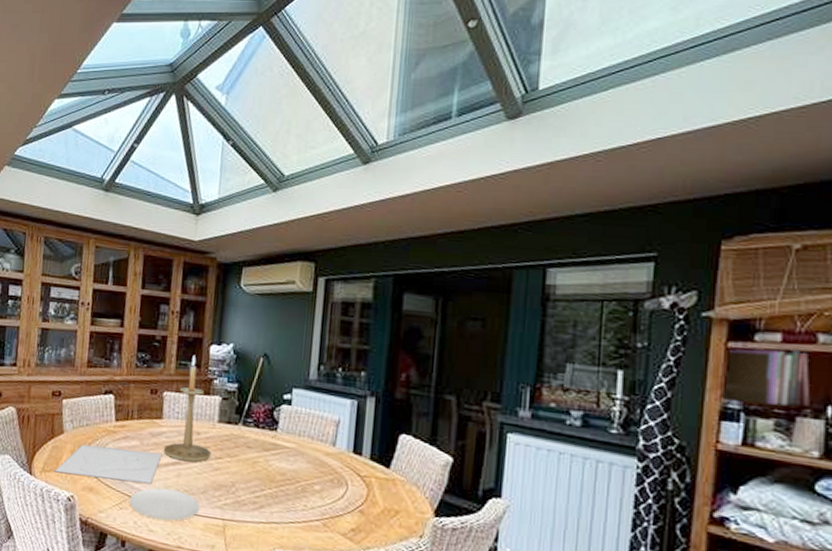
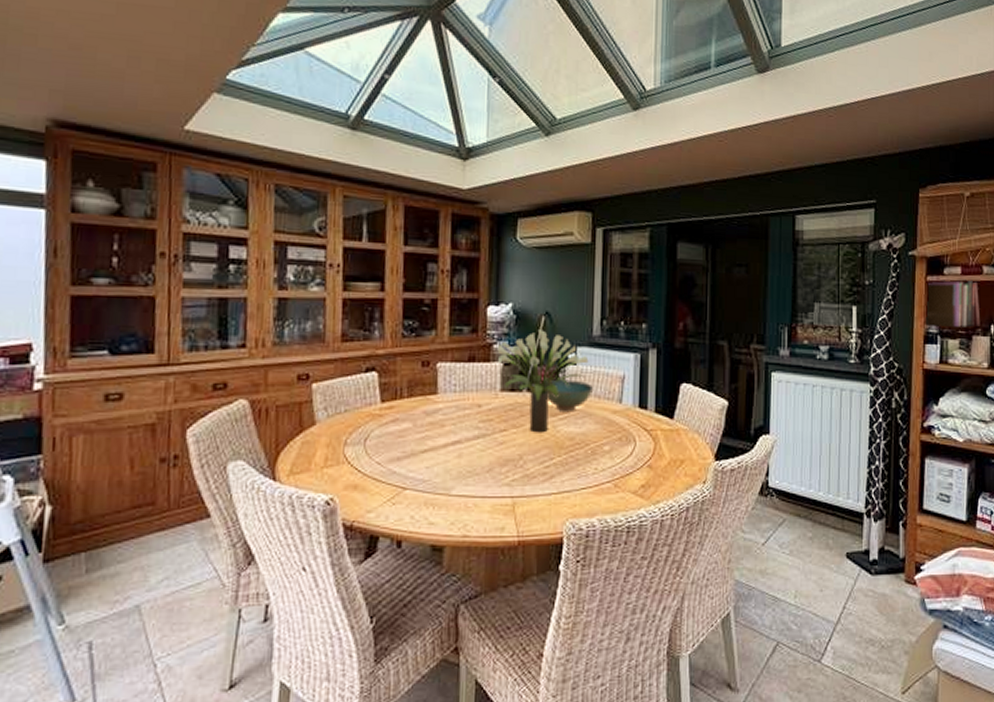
napkin: present [55,444,163,484] -> none [307,433,440,473]
plate: present [129,487,201,522] -> none [404,473,487,510]
candlestick: present [164,354,212,462] -> none [442,318,496,439]
flower arrangement: none [217,370,304,465] -> present [497,330,589,433]
bowl: none [259,416,308,448] -> present [545,379,594,411]

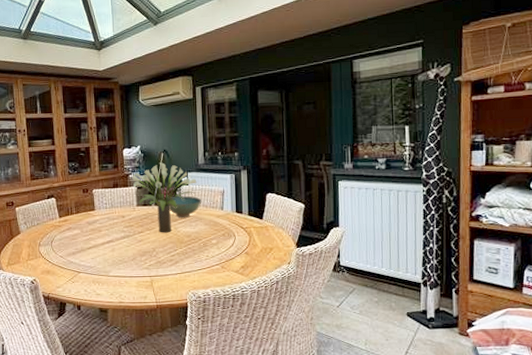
books: present [925,279,981,327] -> none [471,95,524,136]

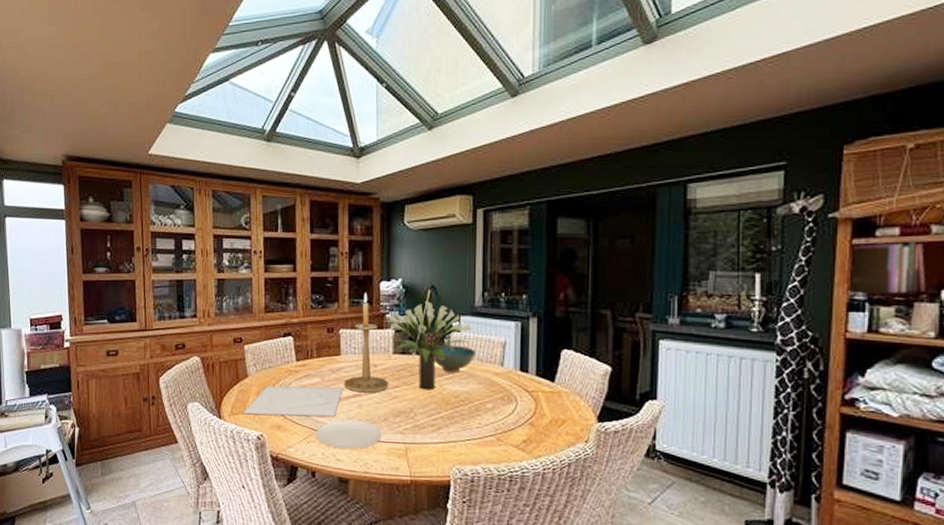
napkin: none [18,236,99,264] -> present [243,385,343,417]
plate: none [79,261,133,286] -> present [316,420,383,450]
candlestick: none [99,158,135,239] -> present [345,292,389,393]
books: none [471,95,524,136] -> present [848,241,926,293]

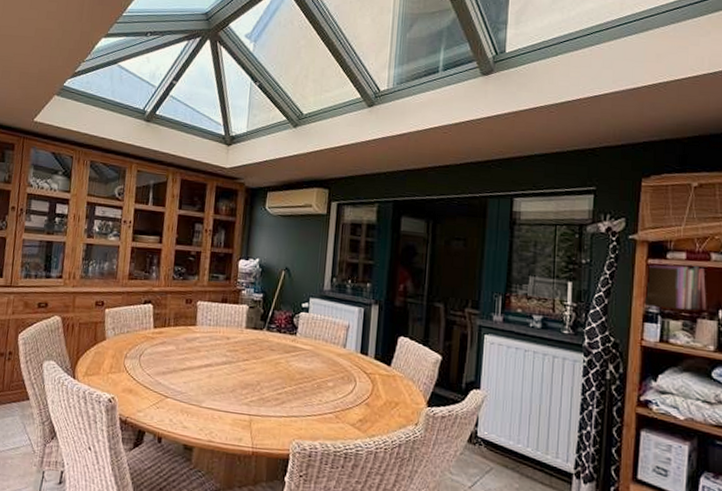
napkin: present [243,385,343,417] -> none [97,349,196,385]
plate: present [316,420,383,450] -> none [165,388,230,418]
candlestick: present [345,292,389,393] -> none [197,268,240,364]
flower arrangement: present [389,301,472,390] -> none [244,281,319,366]
bowl: present [432,344,477,372] -> none [281,323,323,350]

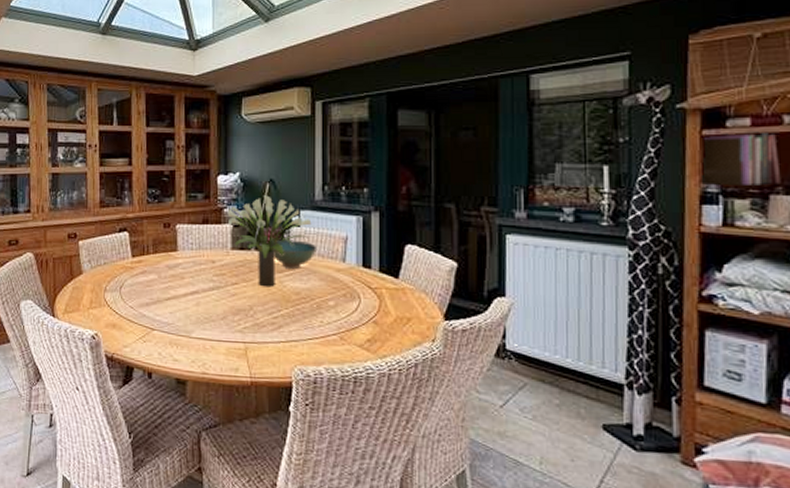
flower arrangement: none [244,281,319,366] -> present [227,195,312,287]
bowl: none [281,323,323,350] -> present [271,239,318,269]

